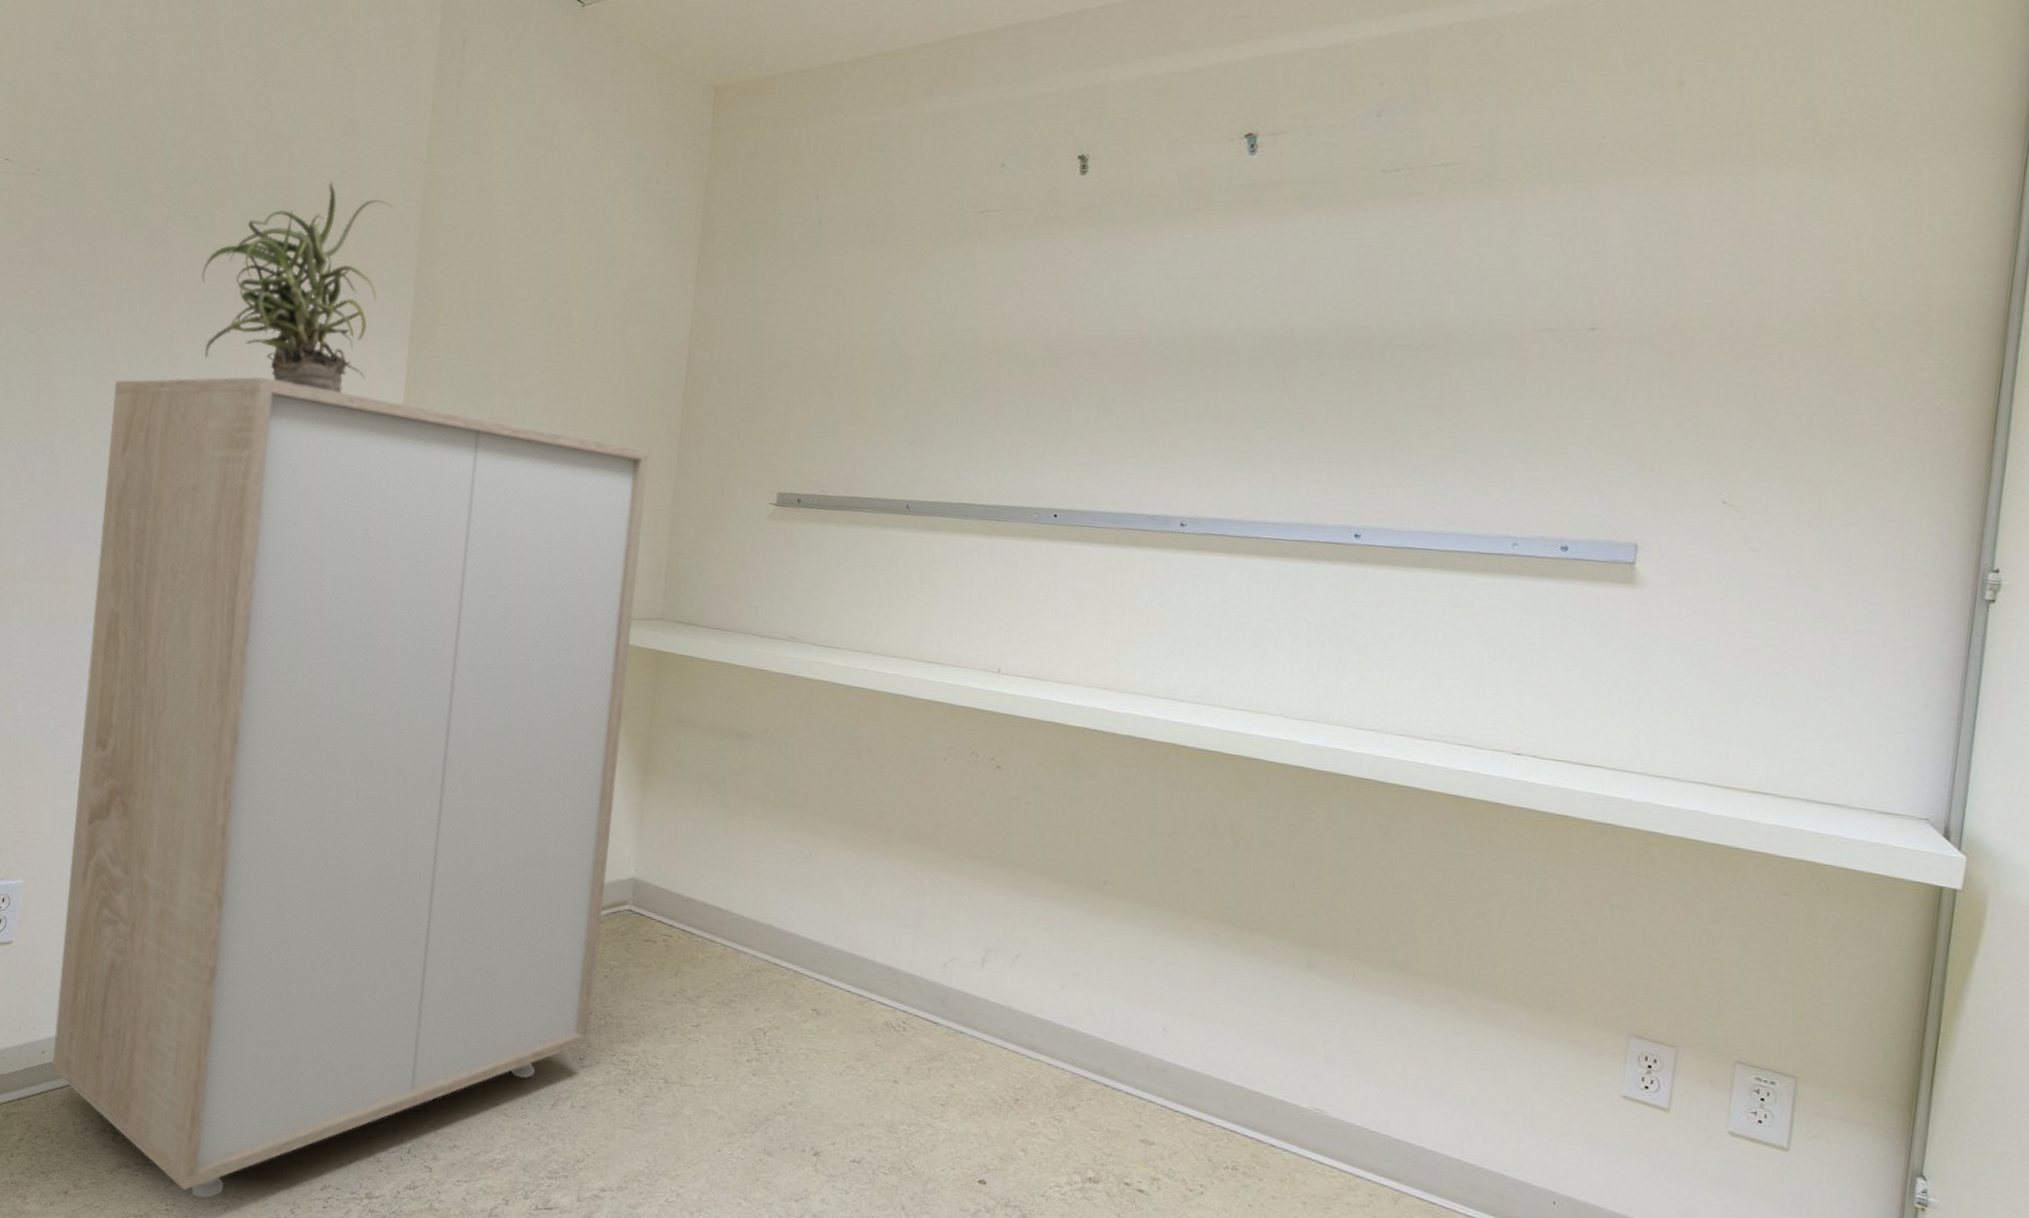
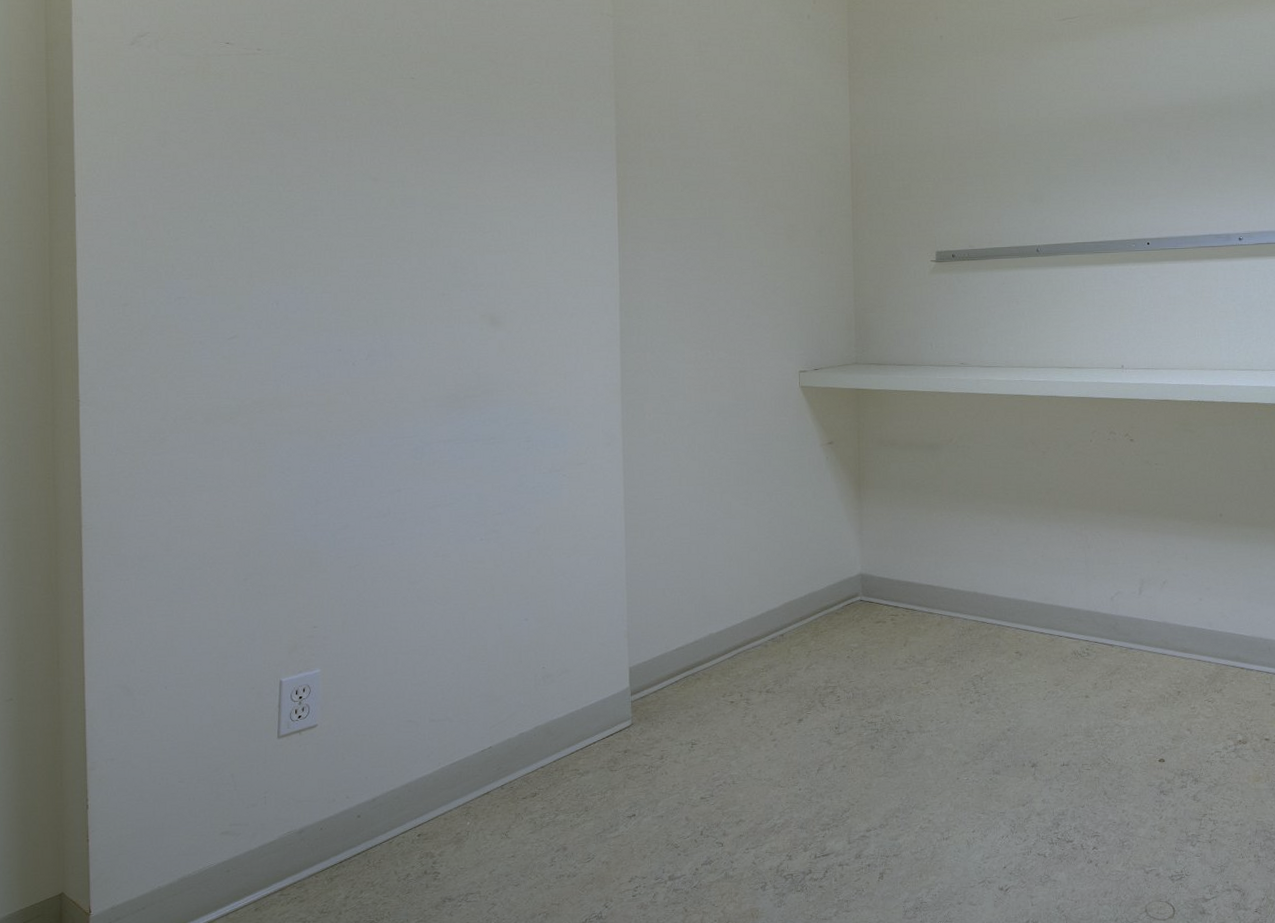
storage cabinet: present [52,376,650,1199] -> none [354,206,842,913]
potted plant: present [201,182,395,394] -> none [424,39,590,213]

